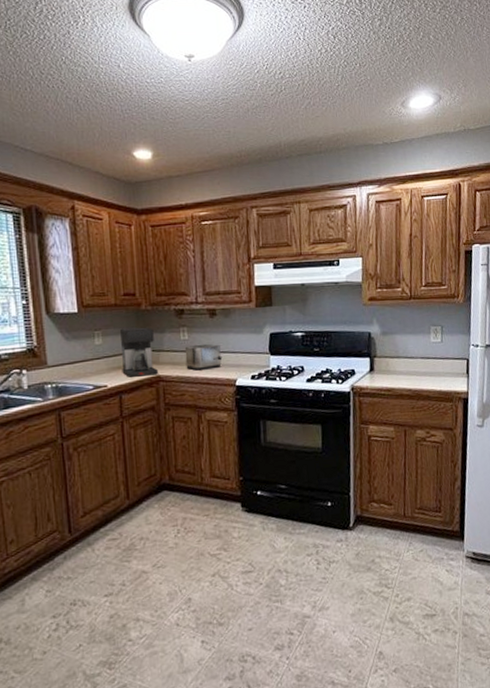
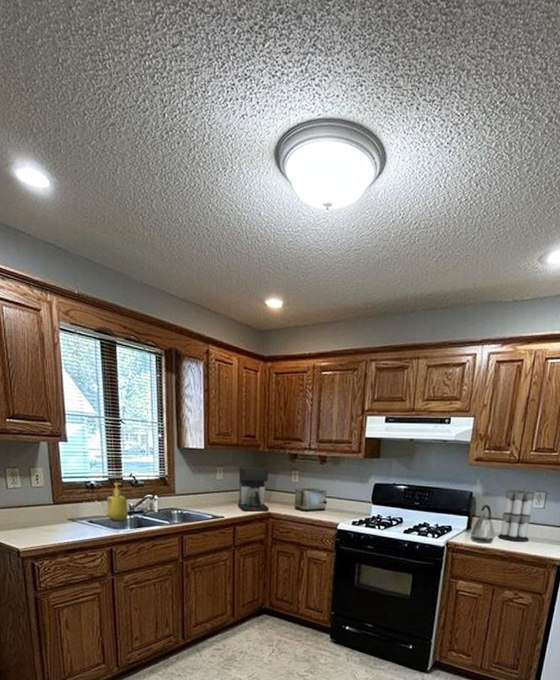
kettle: none [374,344,399,384] -> present [470,505,495,544]
spice rack: none [402,319,433,379] -> present [498,483,535,542]

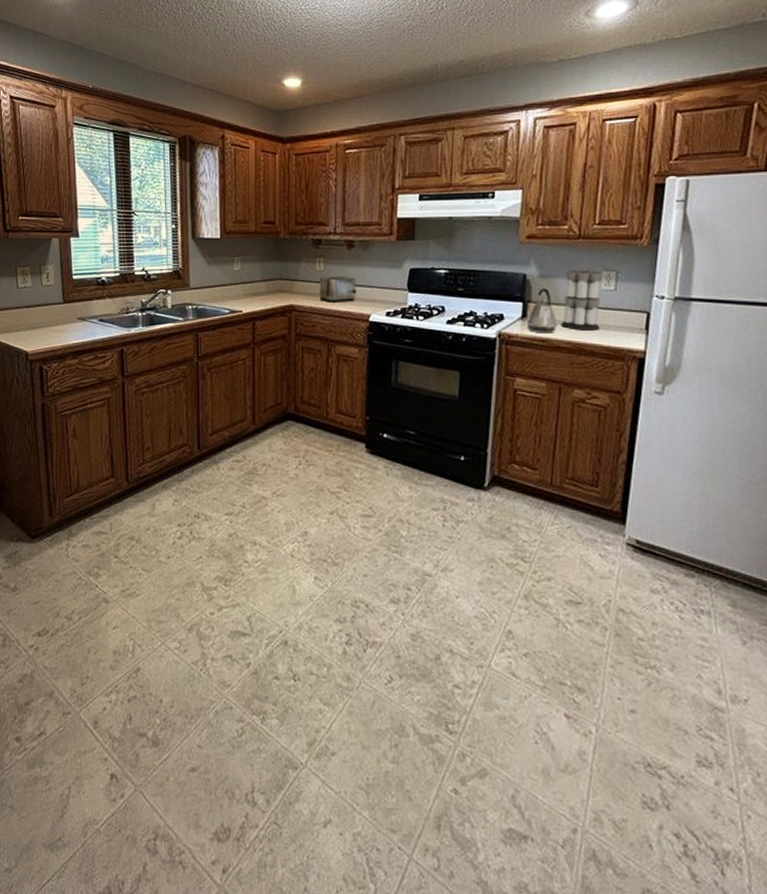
soap dispenser: present [107,482,128,522] -> none [118,277,140,320]
coffee maker: present [238,467,269,512] -> none [257,255,291,304]

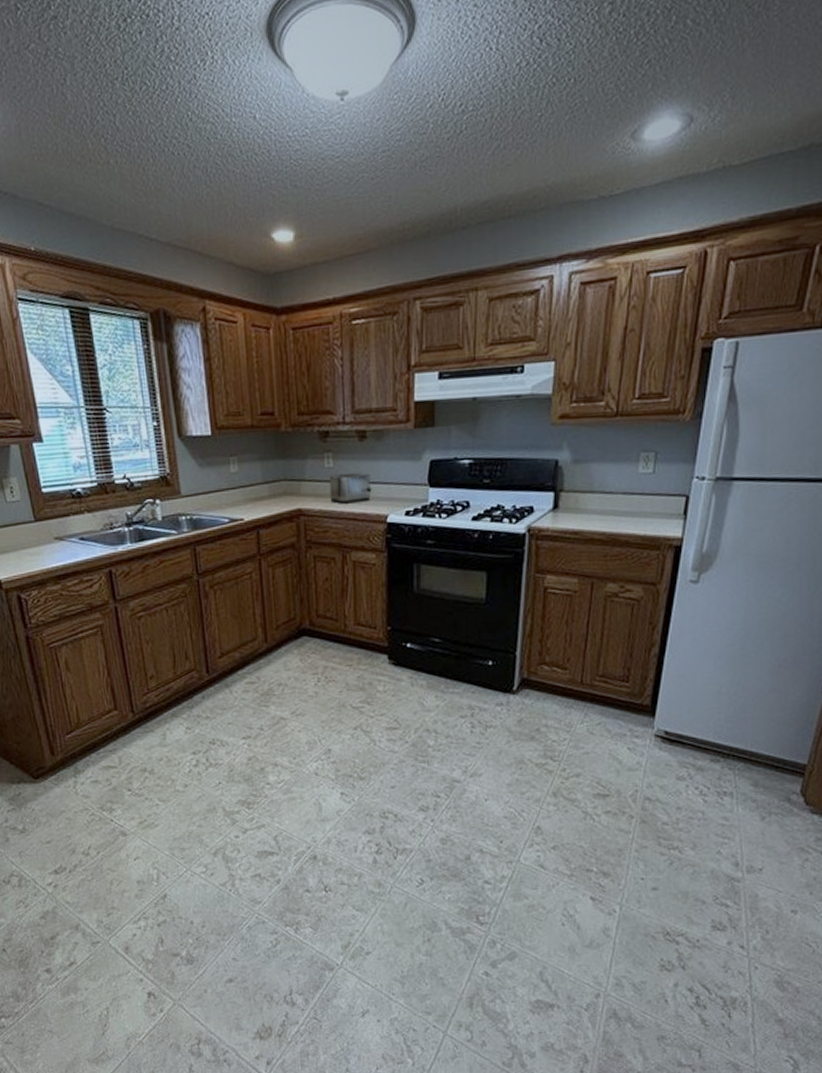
kettle: present [526,288,558,334] -> none [558,475,591,526]
spice rack: present [561,262,603,331] -> none [594,443,641,520]

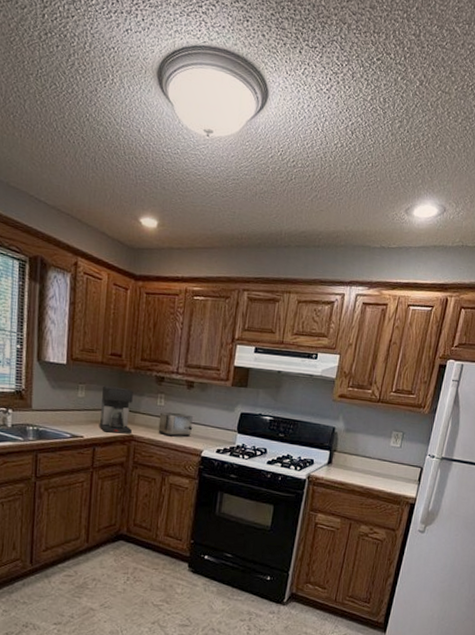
coffee maker: none [258,452,299,510] -> present [99,386,133,434]

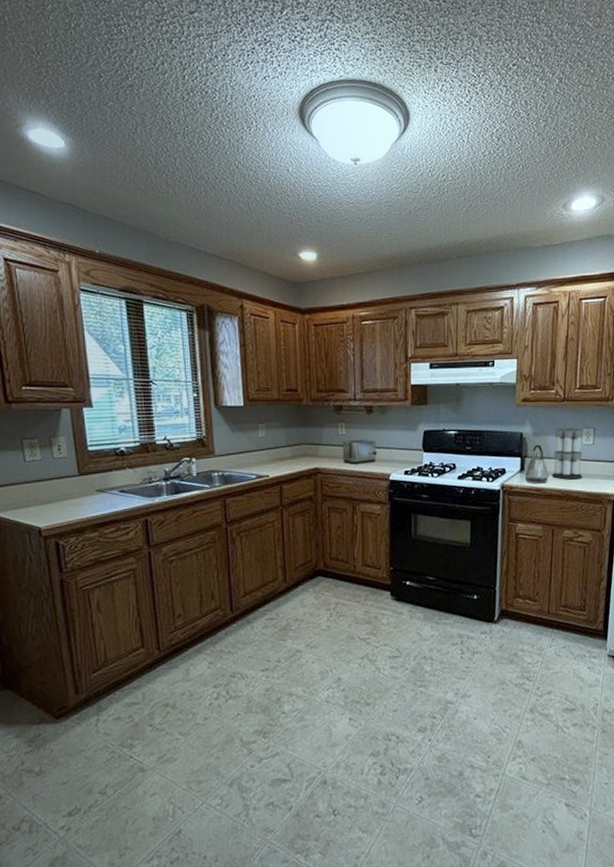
coffee maker: present [99,386,133,434] -> none [283,421,316,469]
kettle: none [330,440,355,479] -> present [524,444,549,484]
spice rack: none [357,422,393,479] -> present [552,421,584,480]

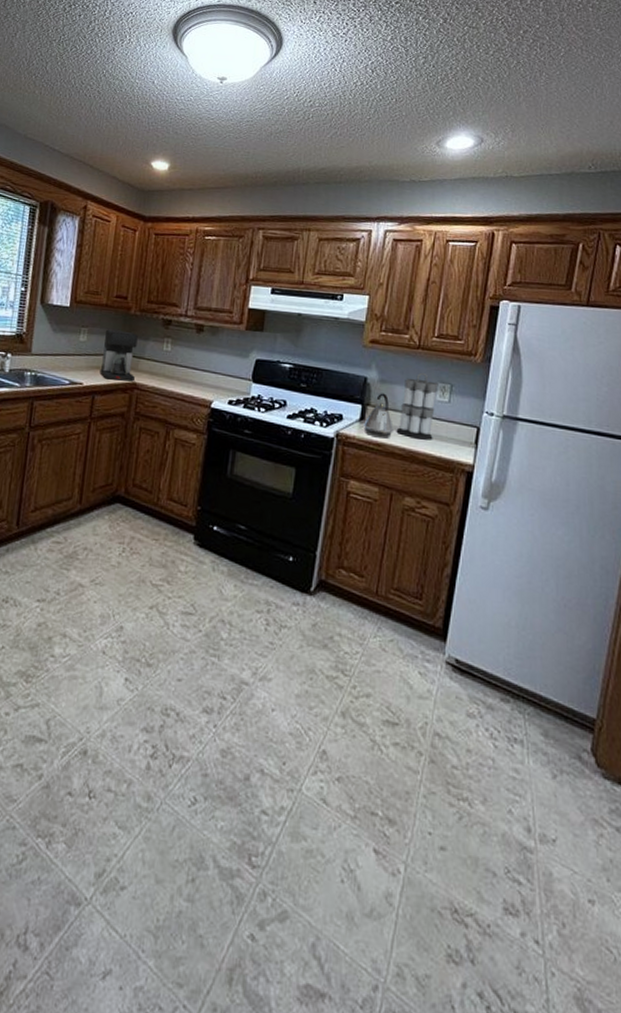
coffee maker: none [283,421,316,469] -> present [100,329,138,382]
toaster: present [342,439,378,464] -> none [163,358,202,386]

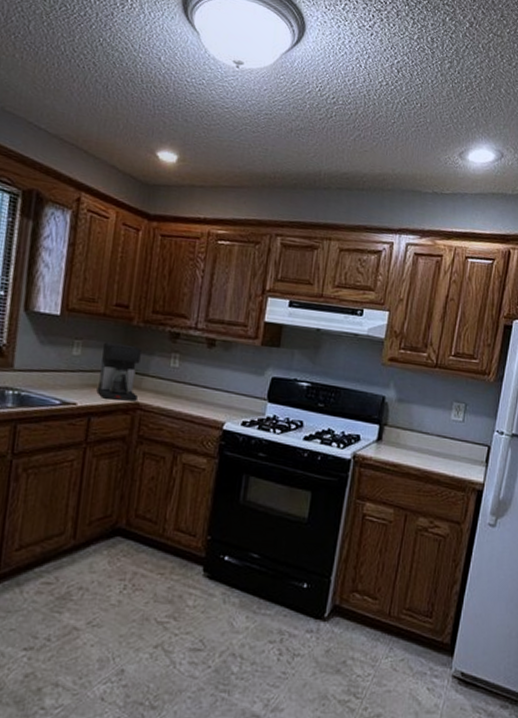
kettle: present [363,393,394,439] -> none [380,412,410,459]
spice rack: present [396,372,439,440] -> none [412,391,454,460]

